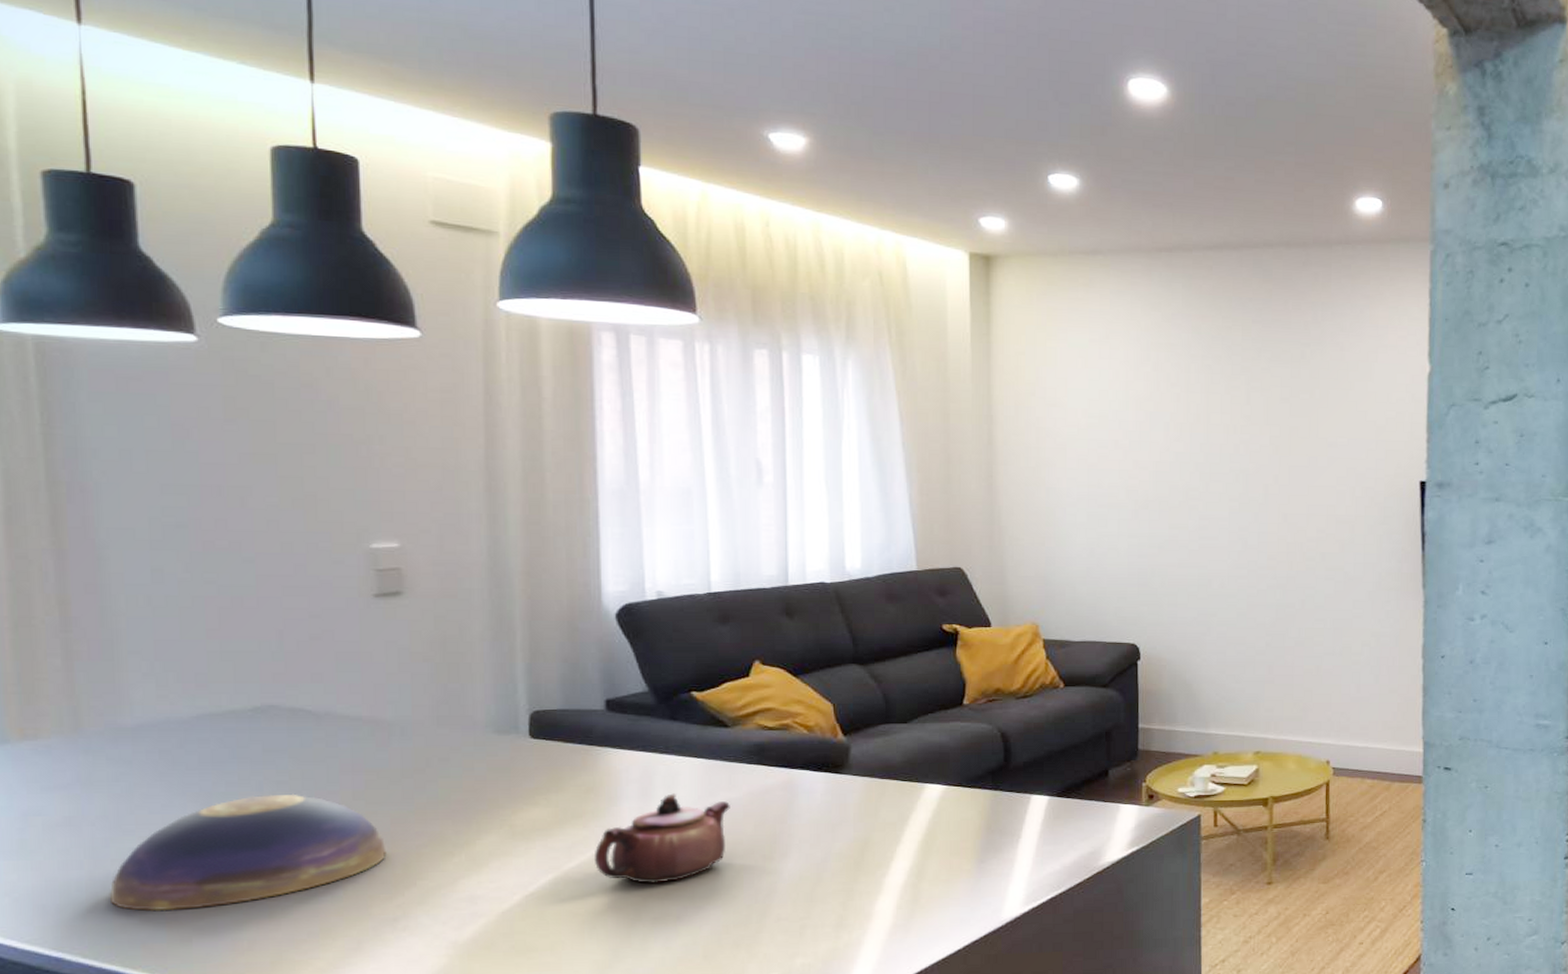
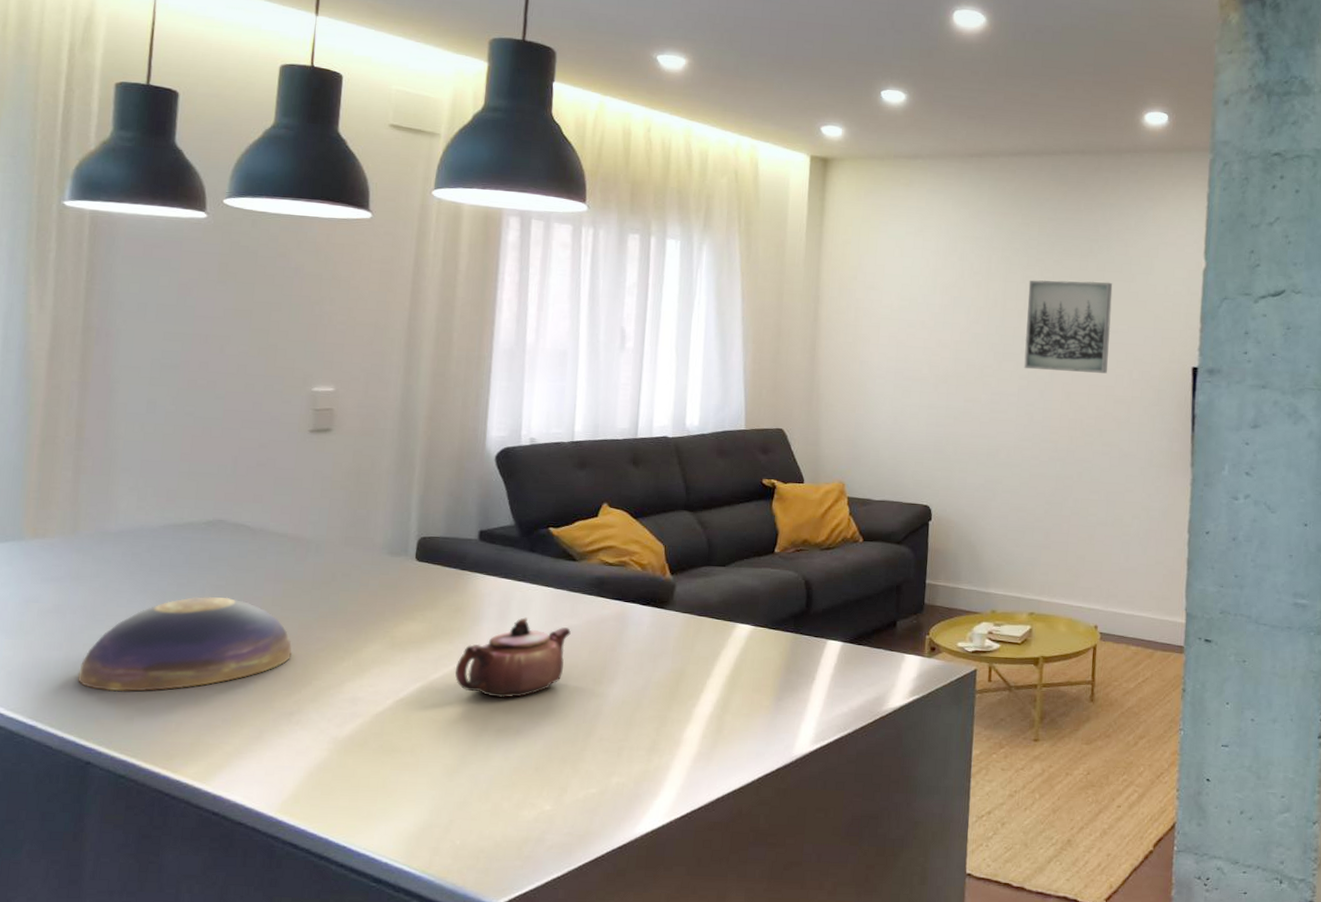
wall art: none [1234,390,1329,492] -> present [1024,280,1113,374]

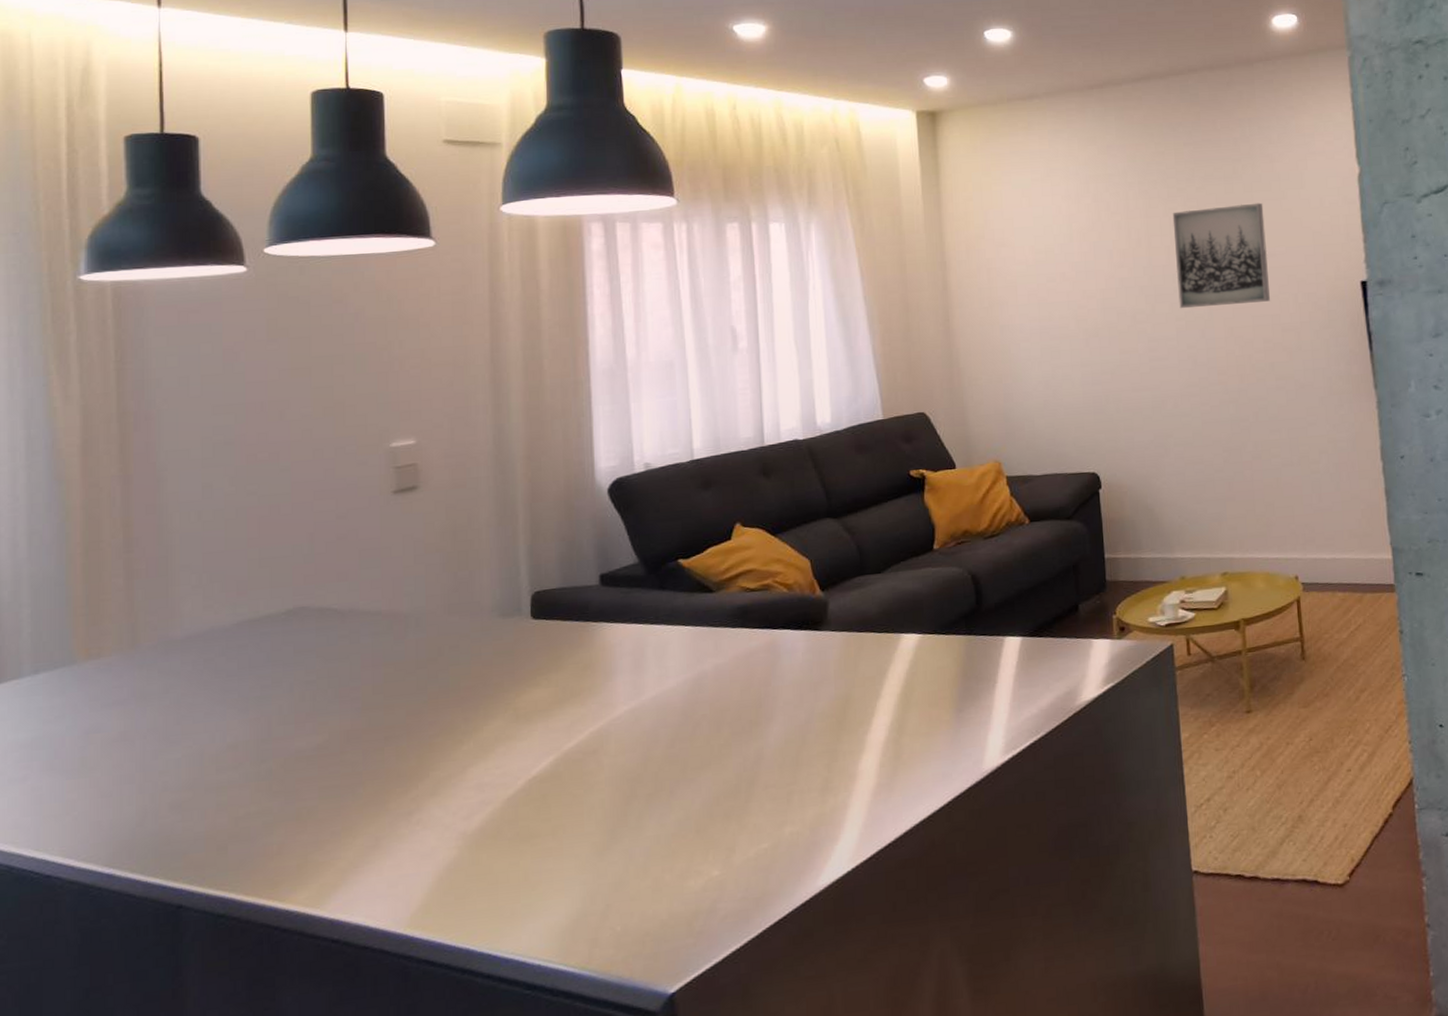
decorative bowl: present [77,596,292,692] -> none [156,692,402,822]
teapot: present [455,617,571,698] -> none [591,663,717,759]

